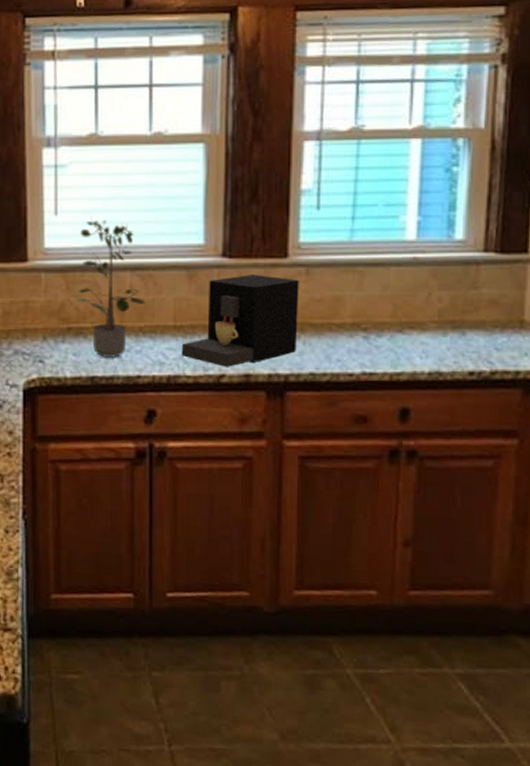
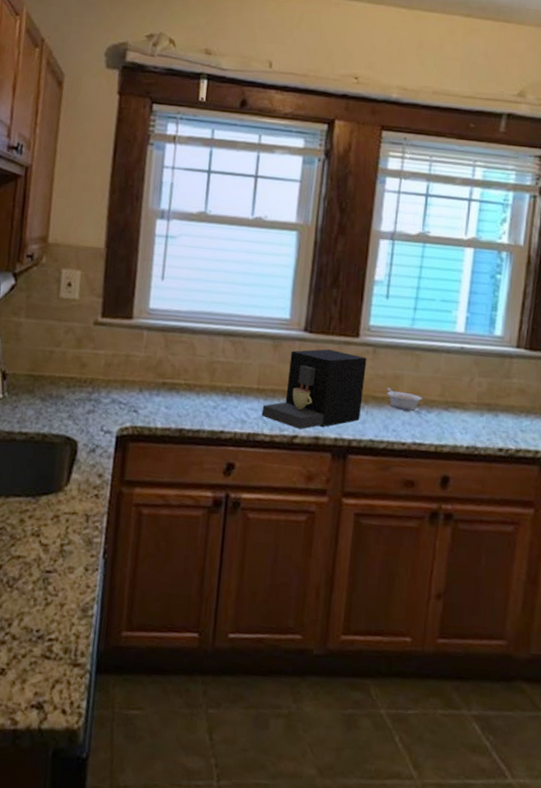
potted plant: present [75,217,145,358] -> none [171,285,234,413]
legume: none [326,312,370,337] -> present [387,388,422,411]

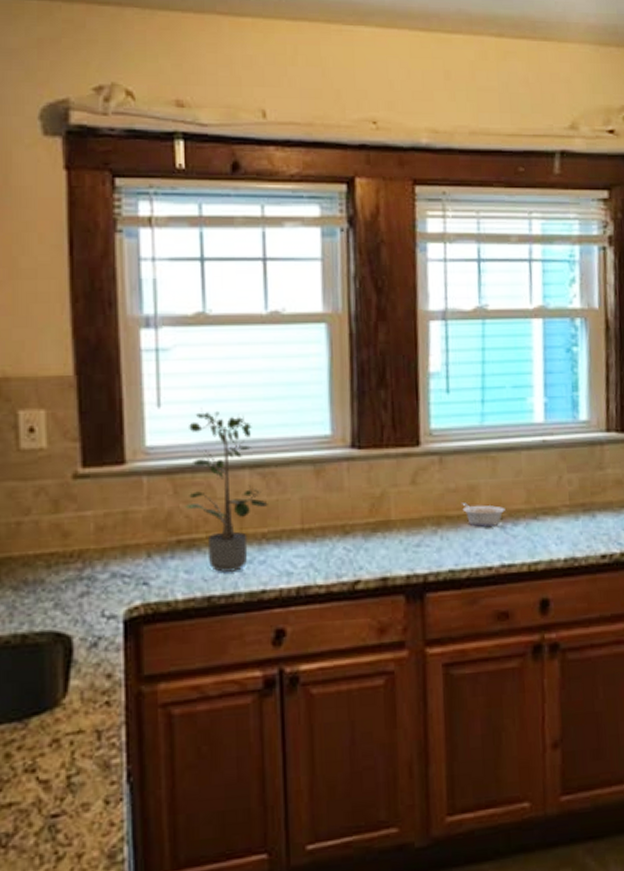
potted plant: none [171,285,234,413] -> present [184,408,268,572]
coffee maker: present [261,349,367,429] -> none [311,466,434,572]

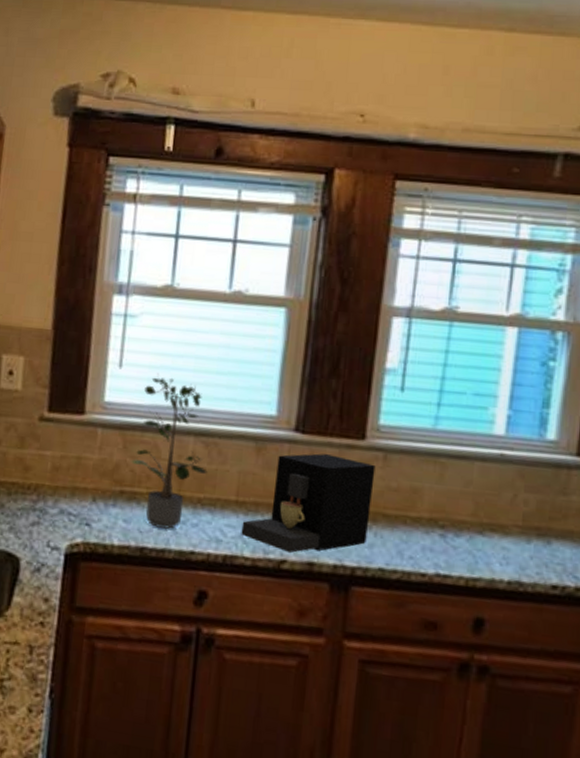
coffee maker: none [311,466,434,572] -> present [241,453,376,553]
legume: present [462,502,505,528] -> none [402,503,448,533]

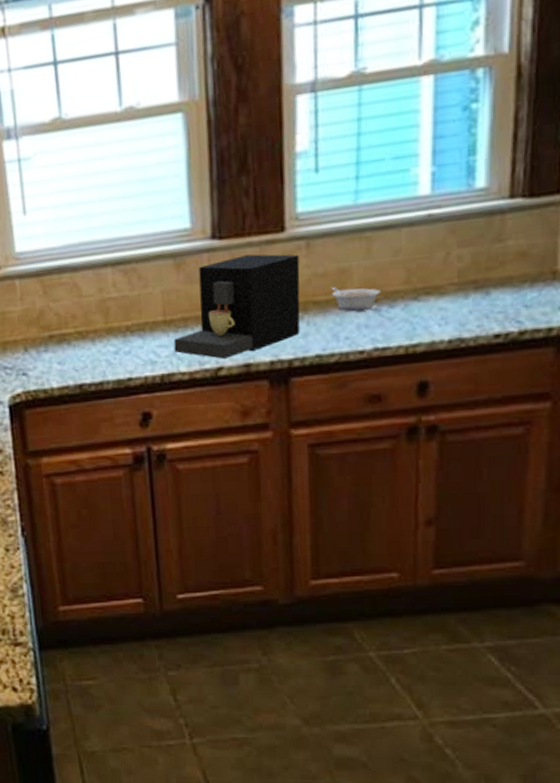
potted plant: present [131,373,207,529] -> none [53,212,131,363]
legume: none [402,503,448,533] -> present [331,286,381,312]

